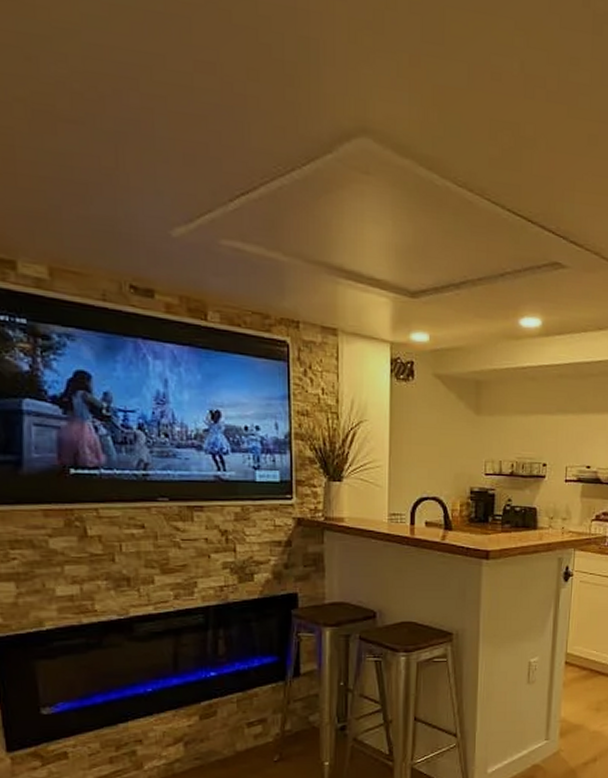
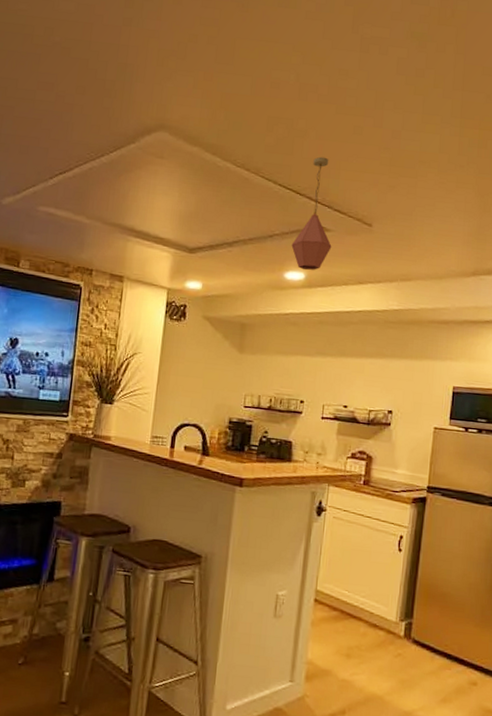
pendant light: none [525,174,569,316] -> present [291,156,332,271]

